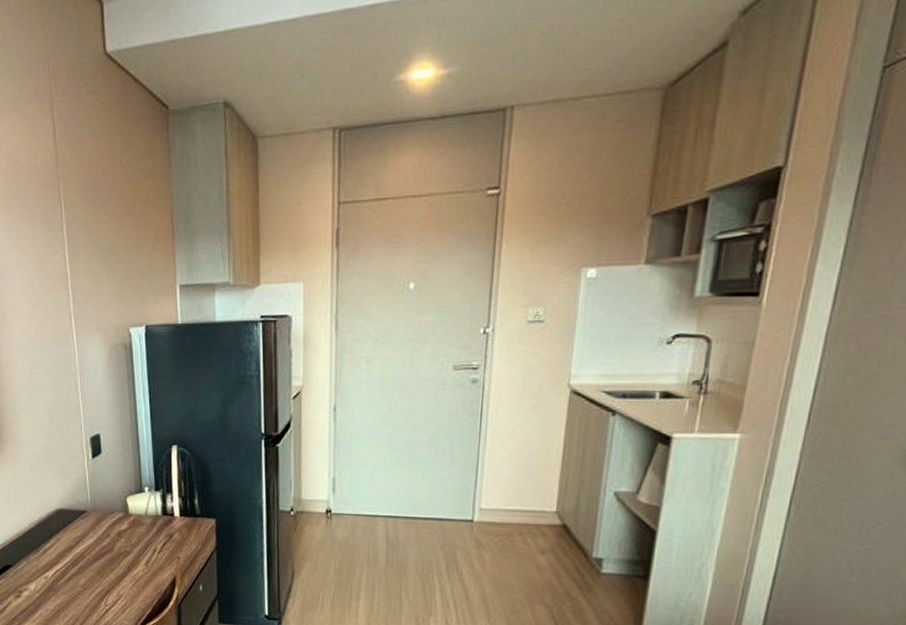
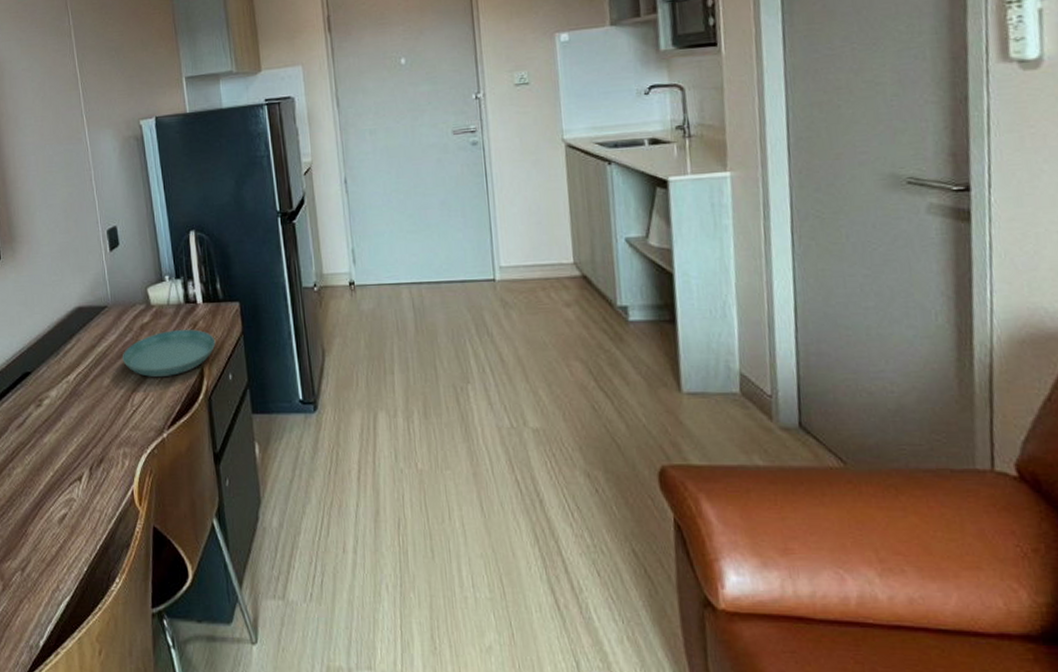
saucer: none [98,539,189,582] -> present [122,329,216,378]

